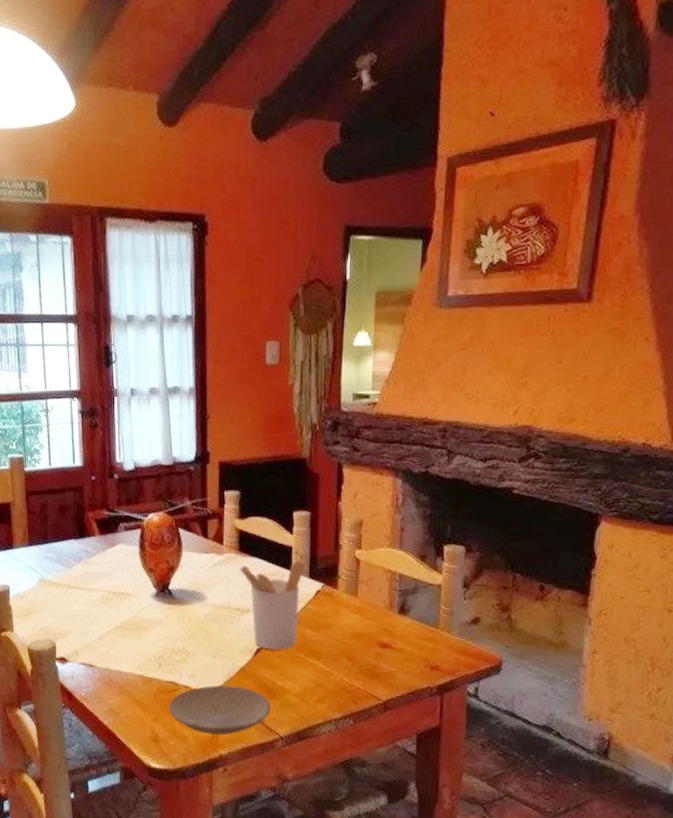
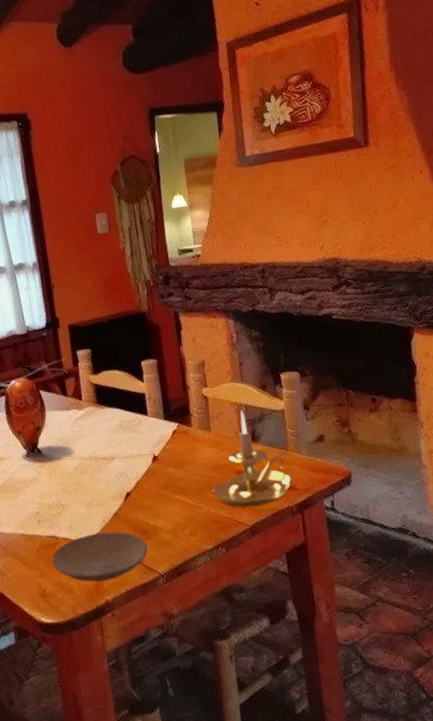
utensil holder: present [239,561,306,650] -> none [100,405,161,493]
candle holder: none [348,579,437,682] -> present [212,410,292,507]

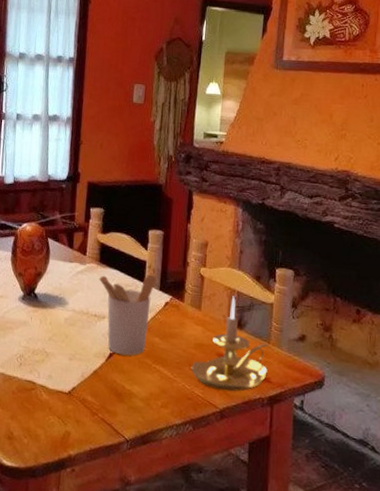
plate: present [52,531,148,582] -> none [25,386,119,436]
utensil holder: none [100,405,161,493] -> present [98,274,157,356]

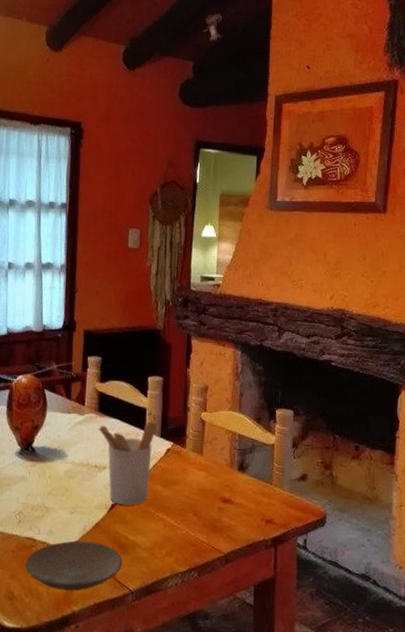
plate: none [25,386,119,436] -> present [25,540,123,591]
candle holder: present [190,296,269,391] -> none [194,439,271,535]

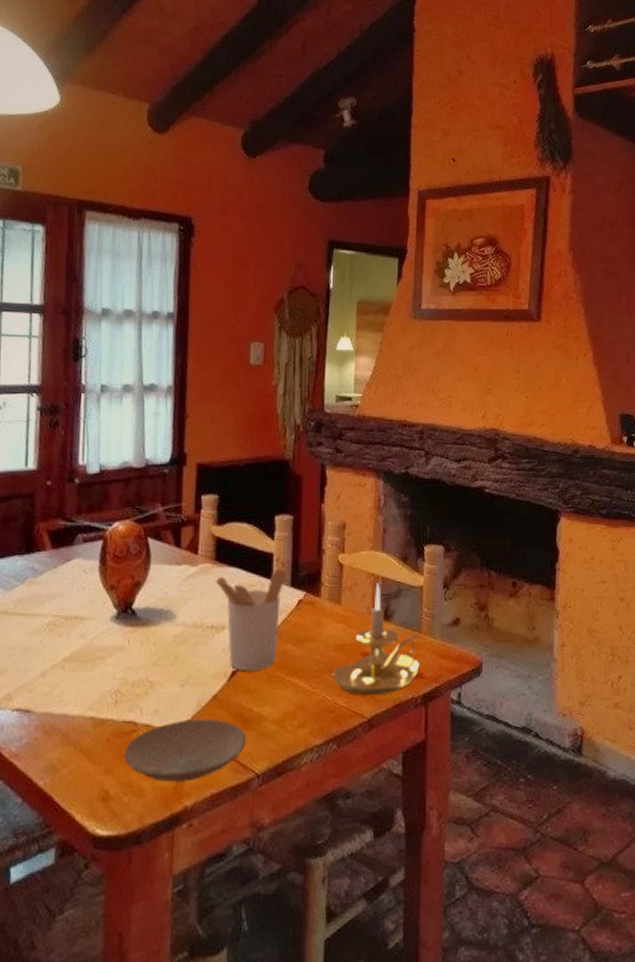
candle holder: none [194,439,271,535] -> present [331,583,420,696]

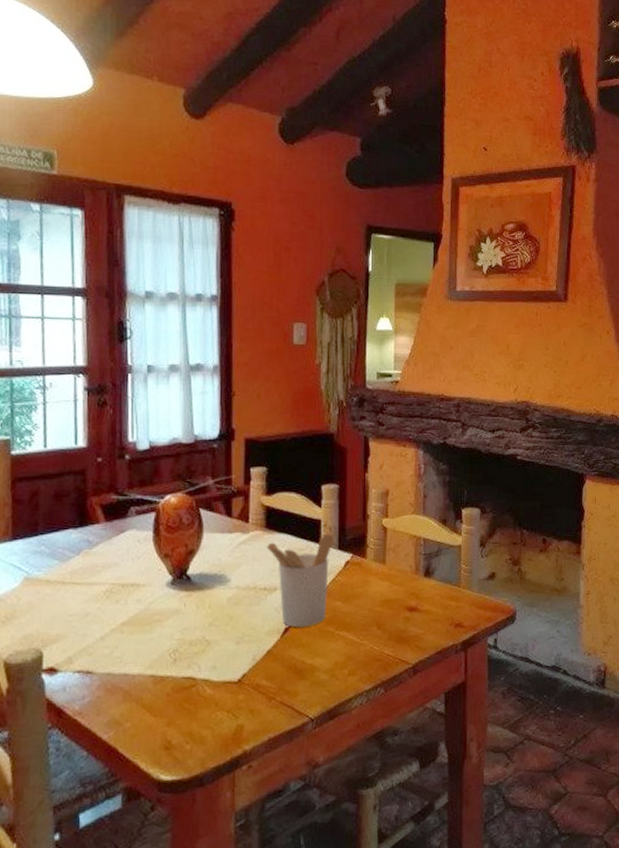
plate: present [124,718,247,783] -> none [184,671,300,730]
candle holder: present [331,583,420,696] -> none [378,544,459,645]

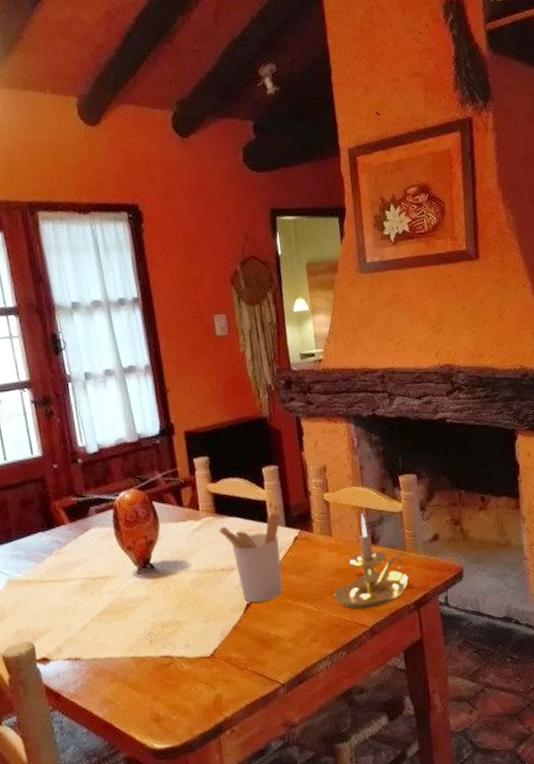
candle holder: none [378,544,459,645] -> present [333,514,409,610]

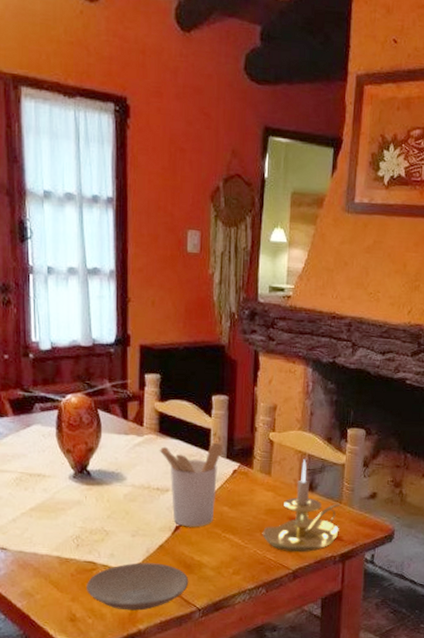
plate: none [166,644,269,701] -> present [87,563,189,611]

